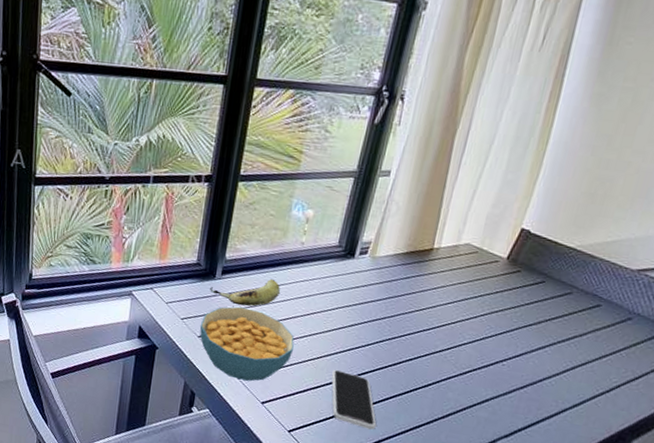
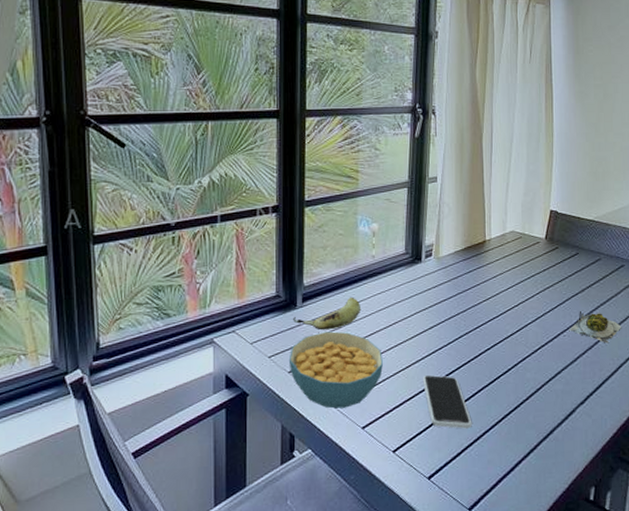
succulent plant: none [510,342,579,384] -> present [569,310,622,344]

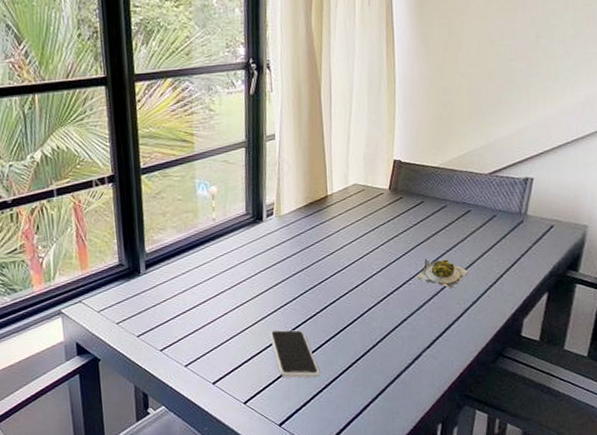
cereal bowl: present [288,331,383,409] -> none [136,294,230,368]
fruit: present [293,297,360,331] -> none [138,260,204,295]

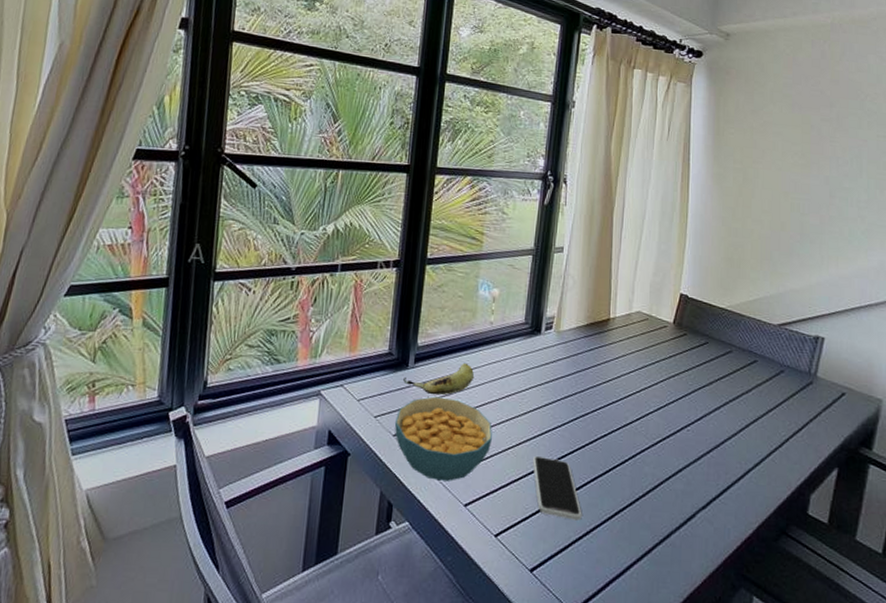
cereal bowl: none [136,294,230,368] -> present [394,396,492,481]
fruit: none [138,260,204,295] -> present [403,362,474,395]
succulent plant: present [414,258,469,289] -> none [693,404,752,444]

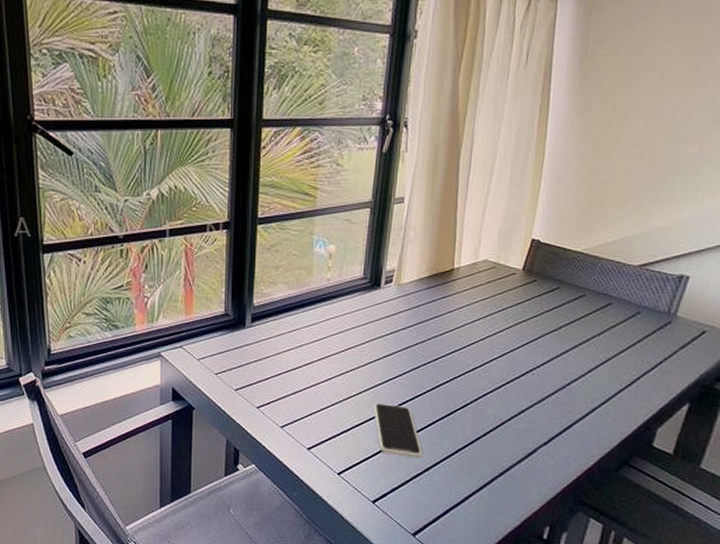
cereal bowl: present [394,396,492,481] -> none [235,353,333,429]
fruit: present [403,362,474,395] -> none [241,319,312,352]

